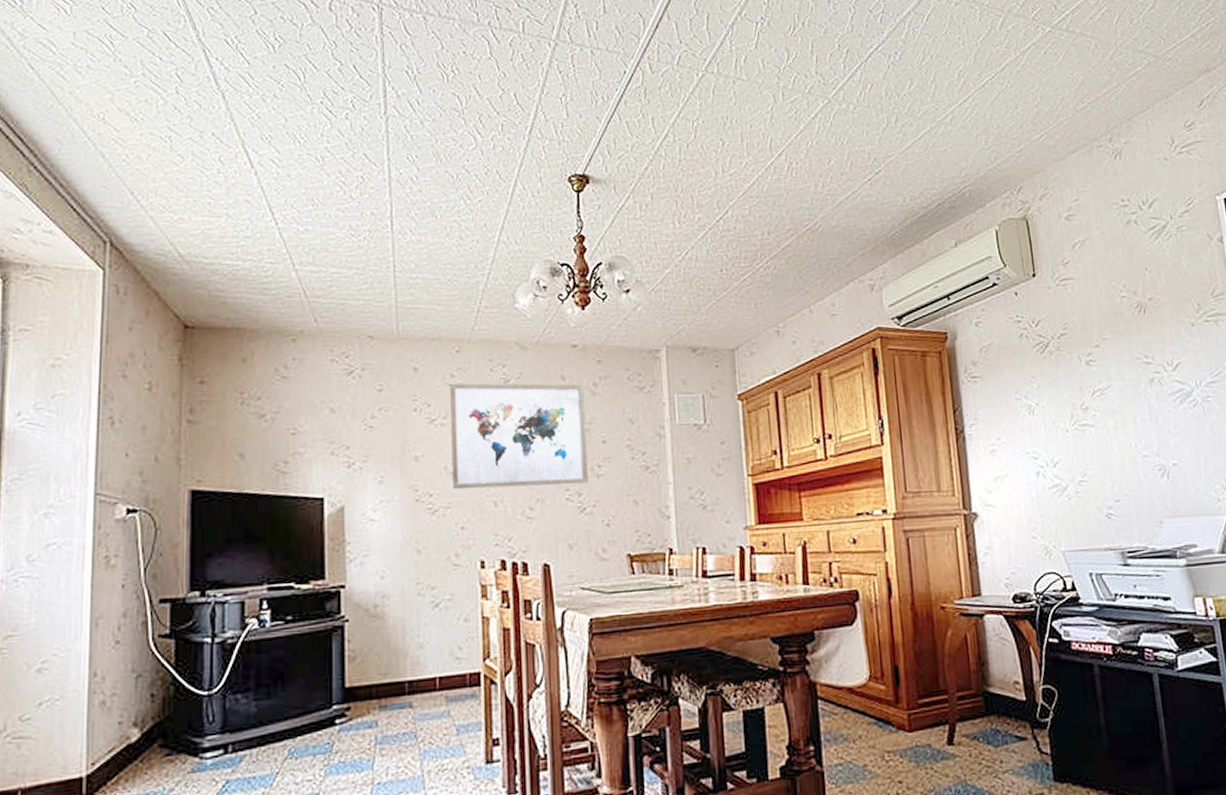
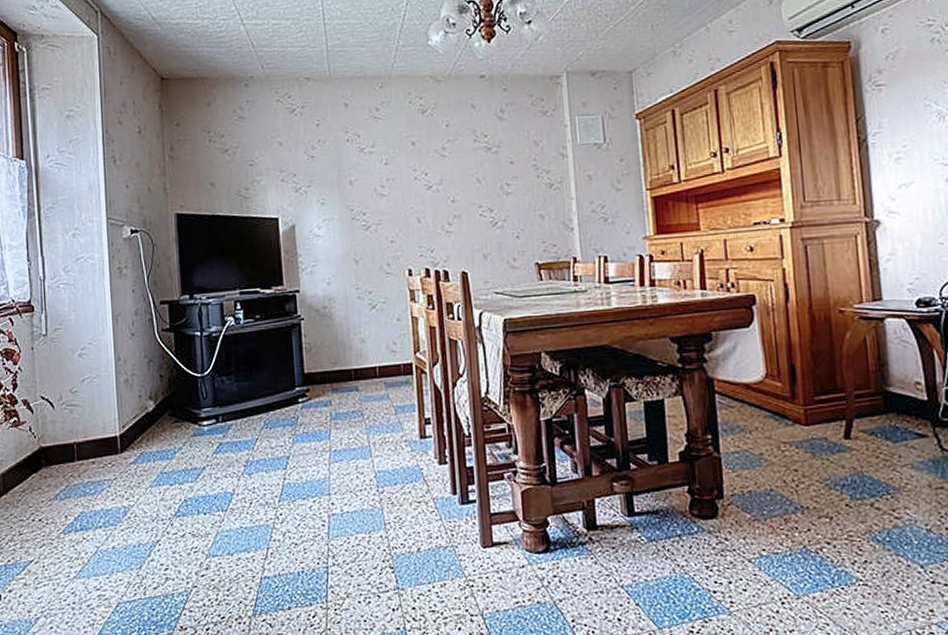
wall art: present [450,383,589,490] -> none [376,111,499,209]

